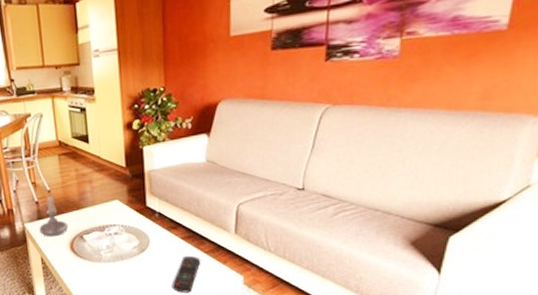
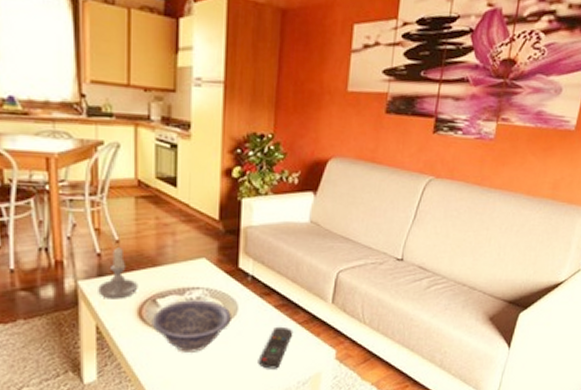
decorative bowl: none [81,234,145,278] -> present [151,298,231,352]

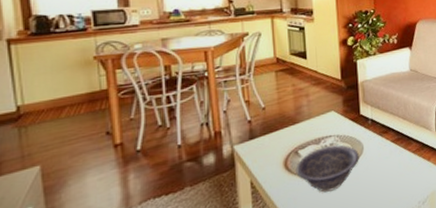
candle: present [98,246,138,299] -> none [250,112,283,158]
remote control: present [258,326,293,369] -> none [384,157,410,195]

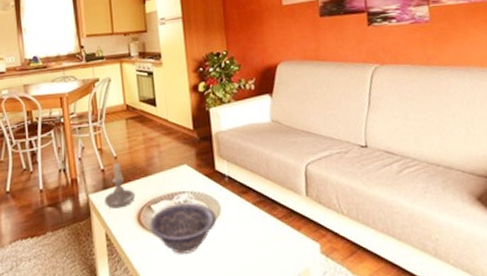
candle: none [250,112,283,158] -> present [104,161,136,209]

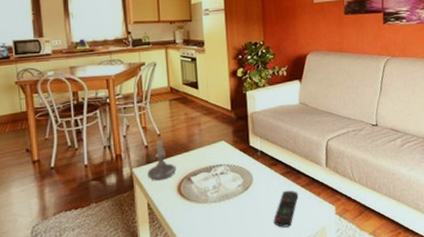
decorative bowl: present [149,202,216,254] -> none [188,174,249,219]
remote control: none [246,222,275,267] -> present [273,190,299,228]

